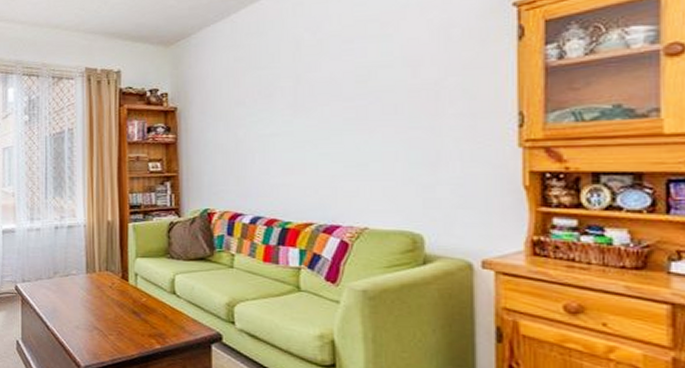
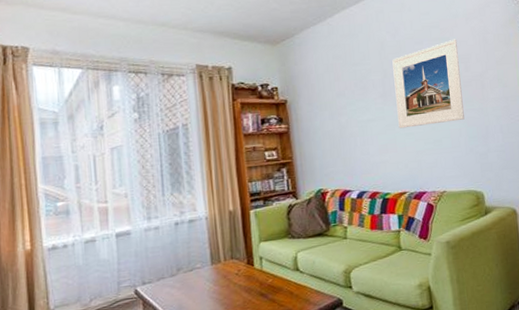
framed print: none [309,35,406,147] -> present [392,39,465,129]

